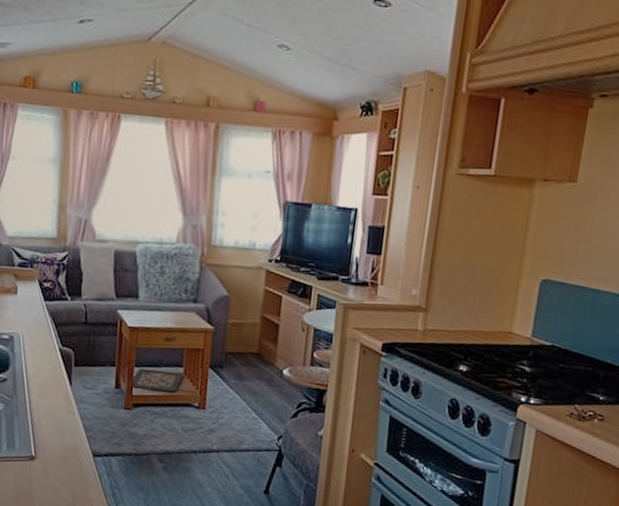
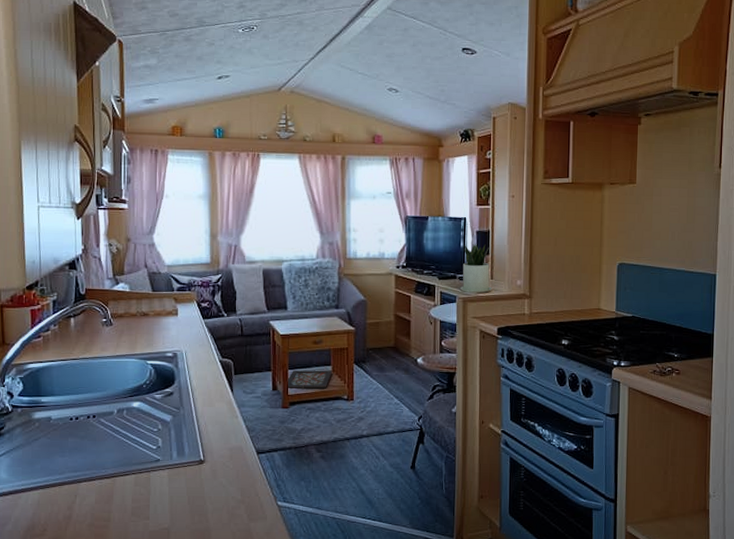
planter: none [341,241,382,301] -> present [459,244,492,294]

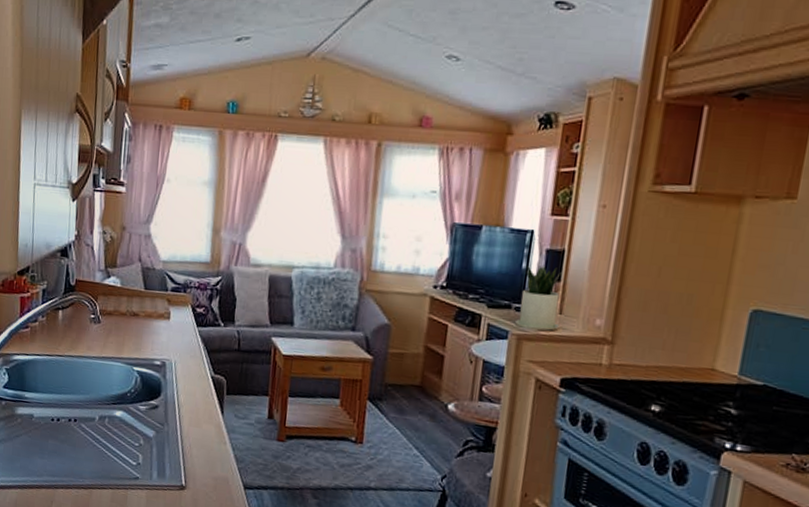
decorative tray: present [286,370,333,389] -> none [283,399,342,426]

